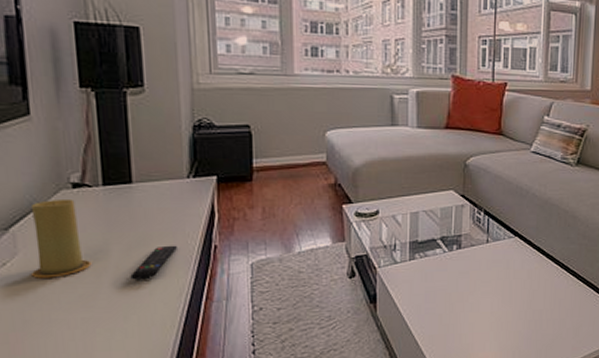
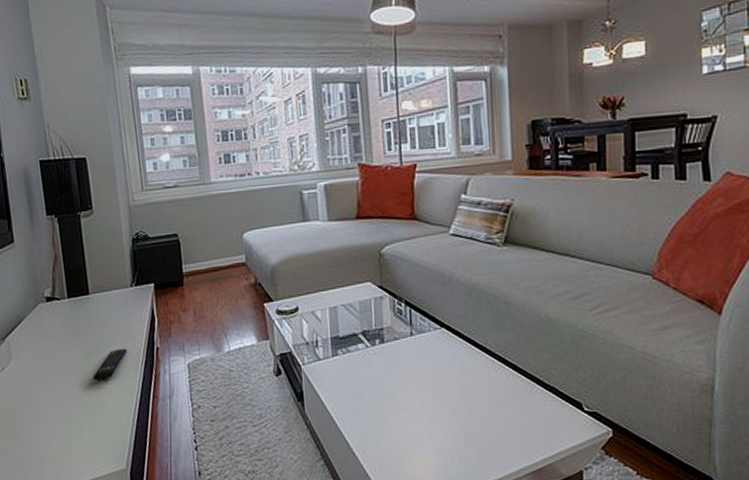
candle: present [30,198,92,278] -> none [18,311,64,380]

